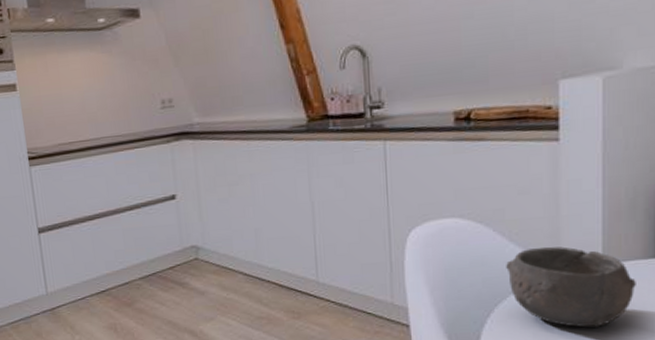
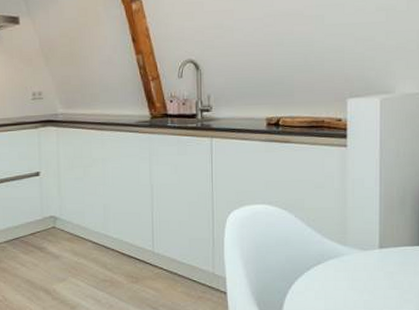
bowl: present [506,246,636,328] -> none [305,232,405,301]

